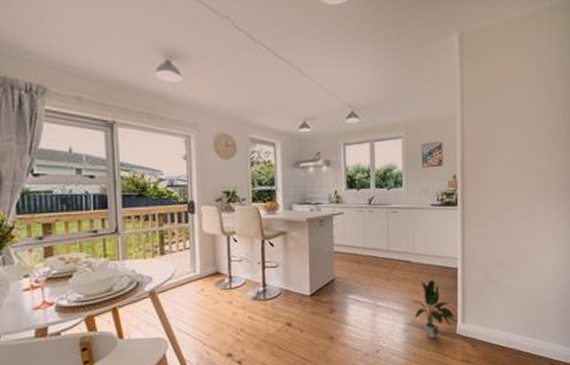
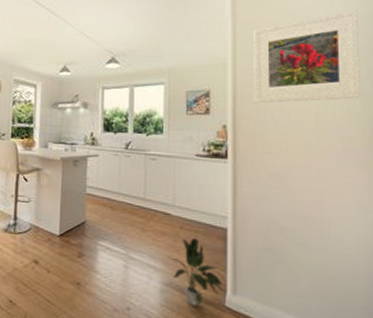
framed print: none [478,64,558,153] -> present [254,10,360,104]

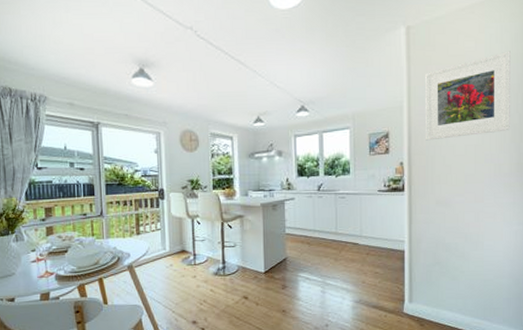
potted plant: present [168,237,222,307] -> none [358,260,401,316]

